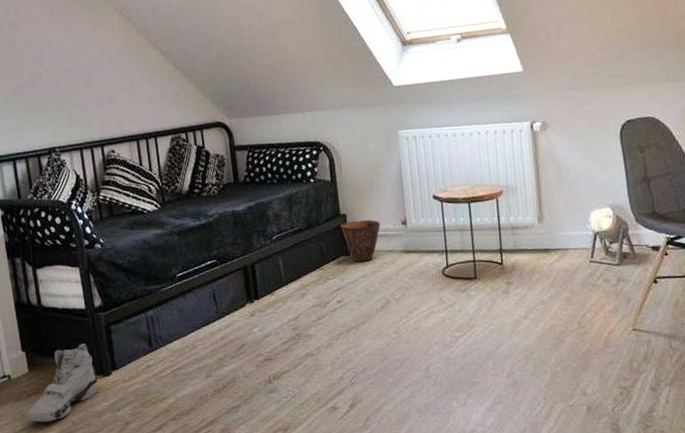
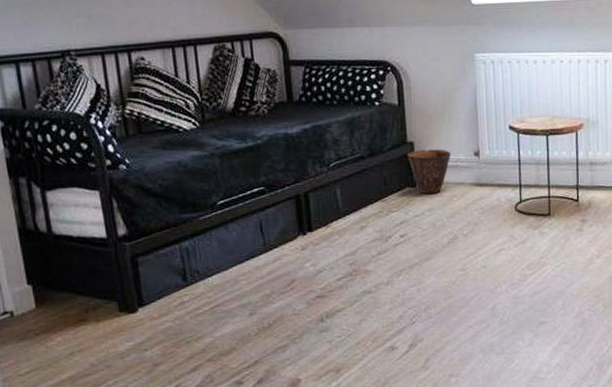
sneaker: present [26,343,99,423] -> none [33,277,123,364]

